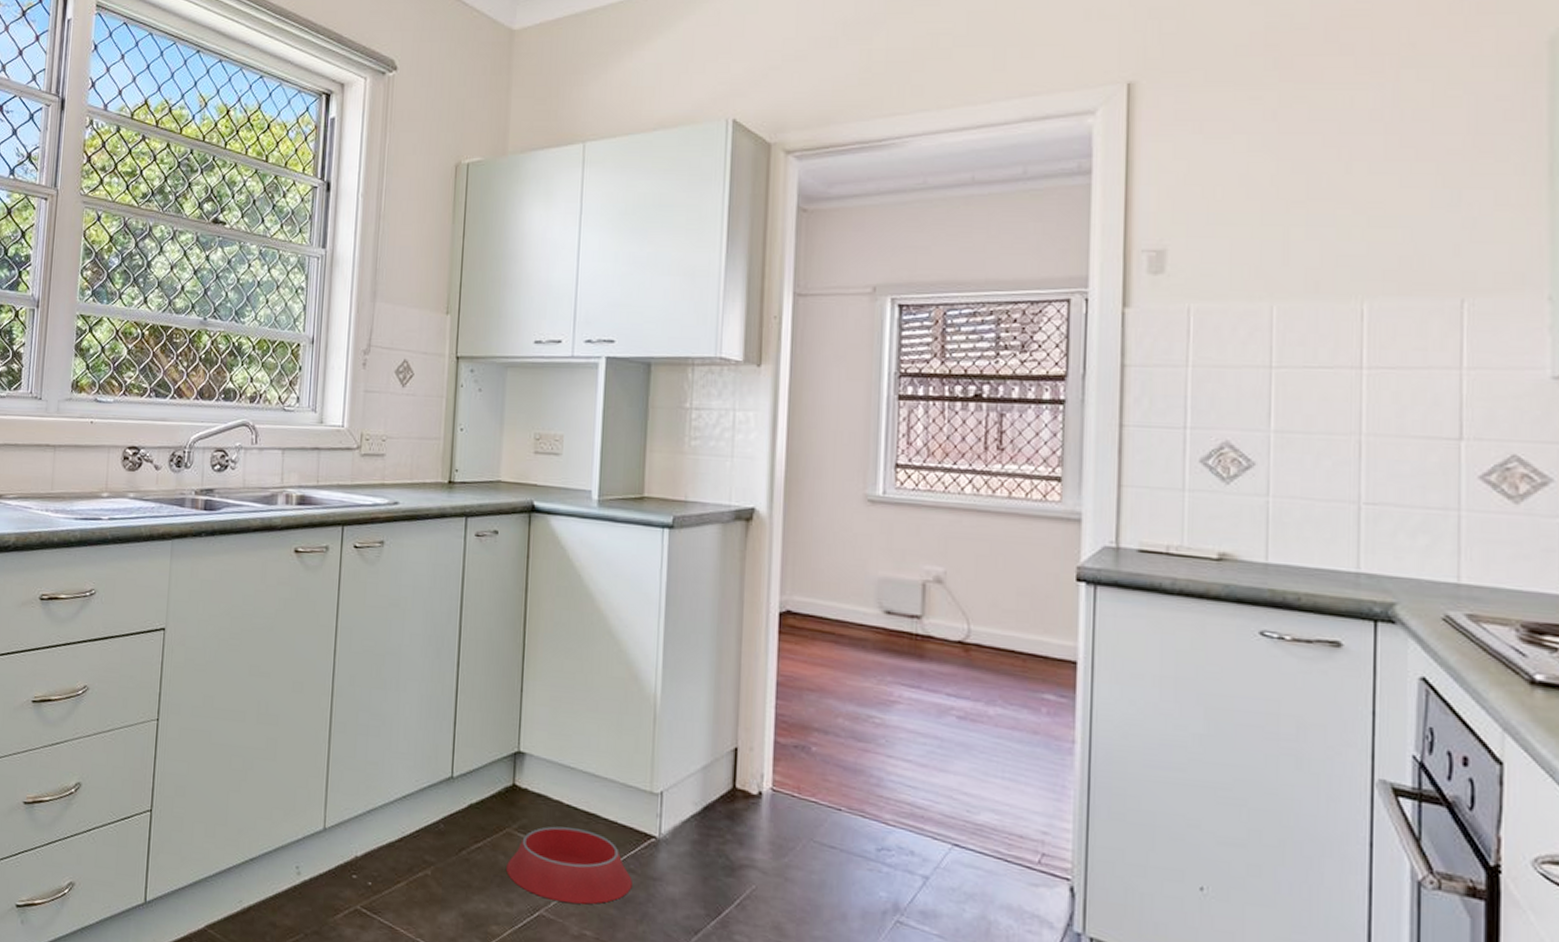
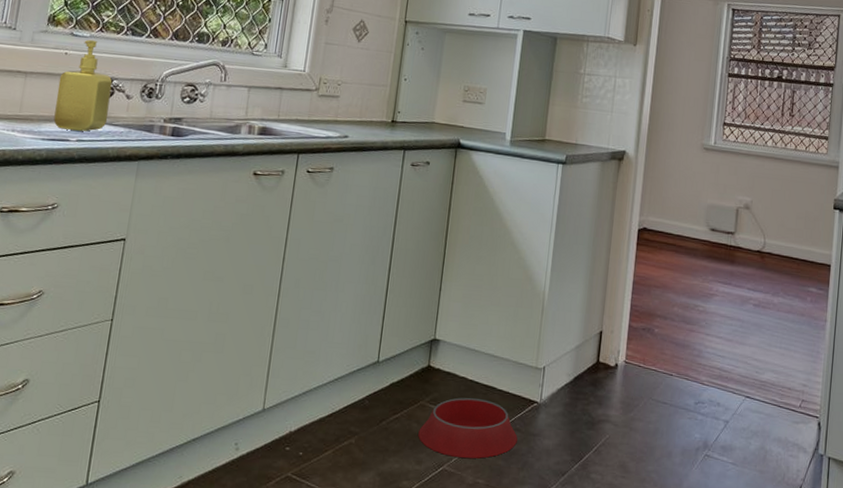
soap dispenser: none [85,405,140,508] -> present [54,39,113,132]

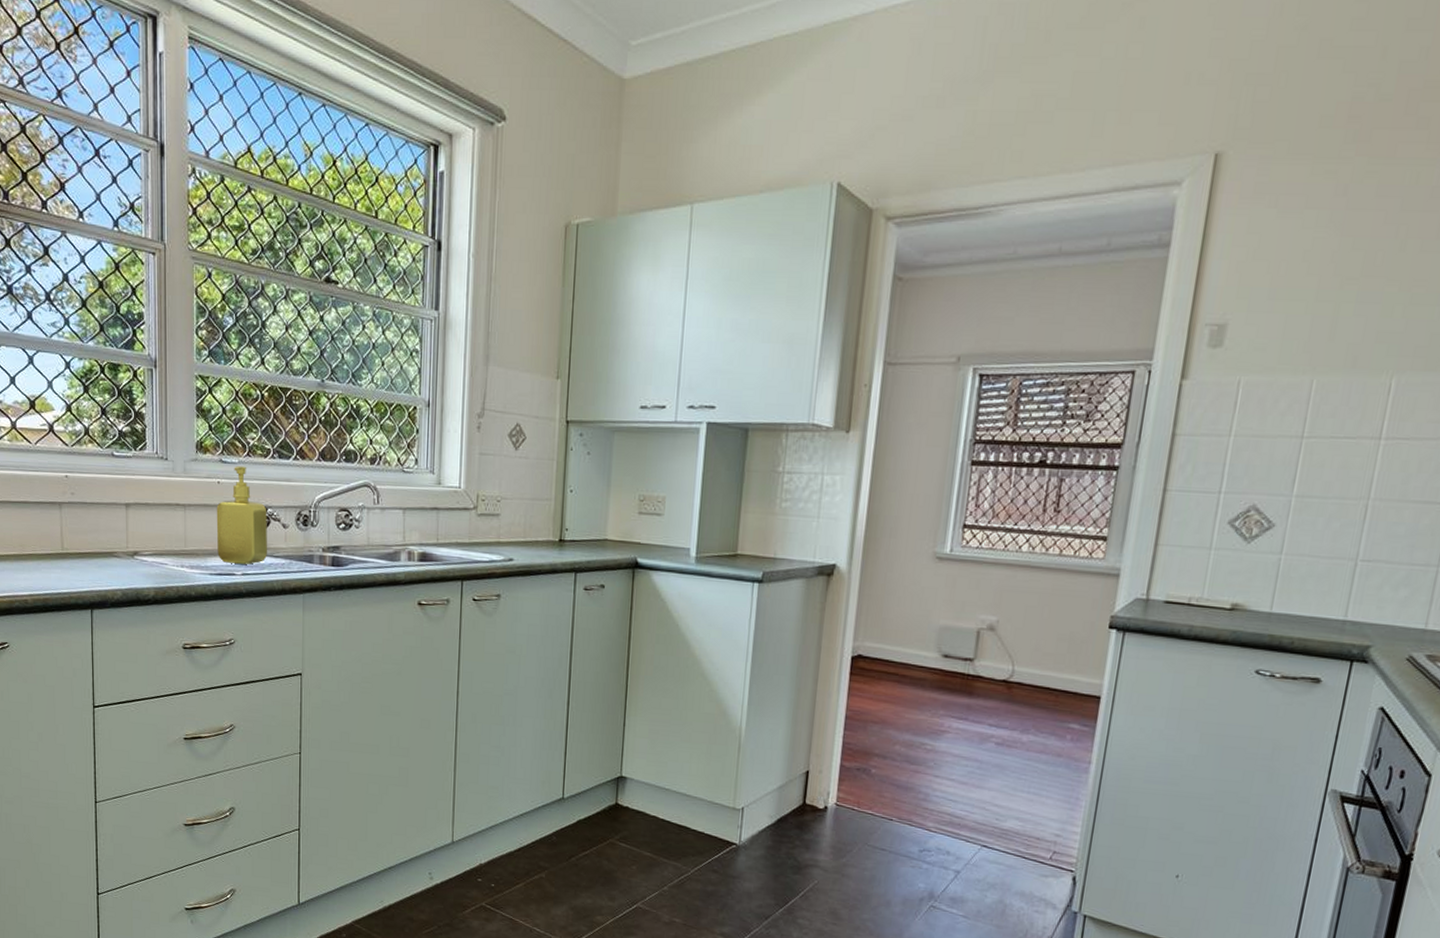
pet bowl: present [418,397,518,459] -> none [609,836,715,898]

